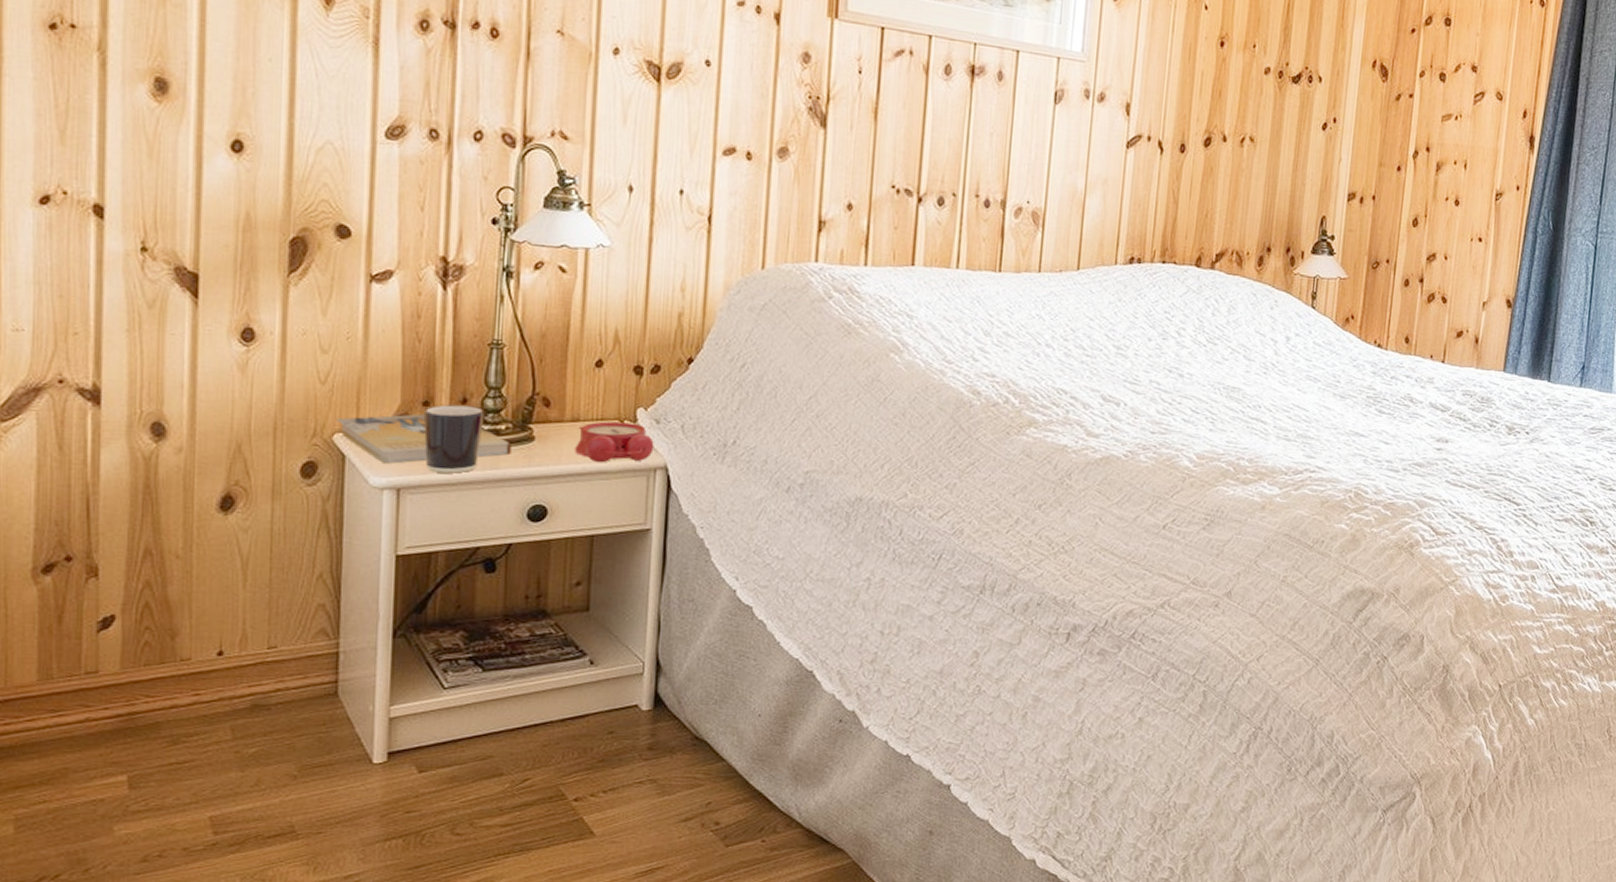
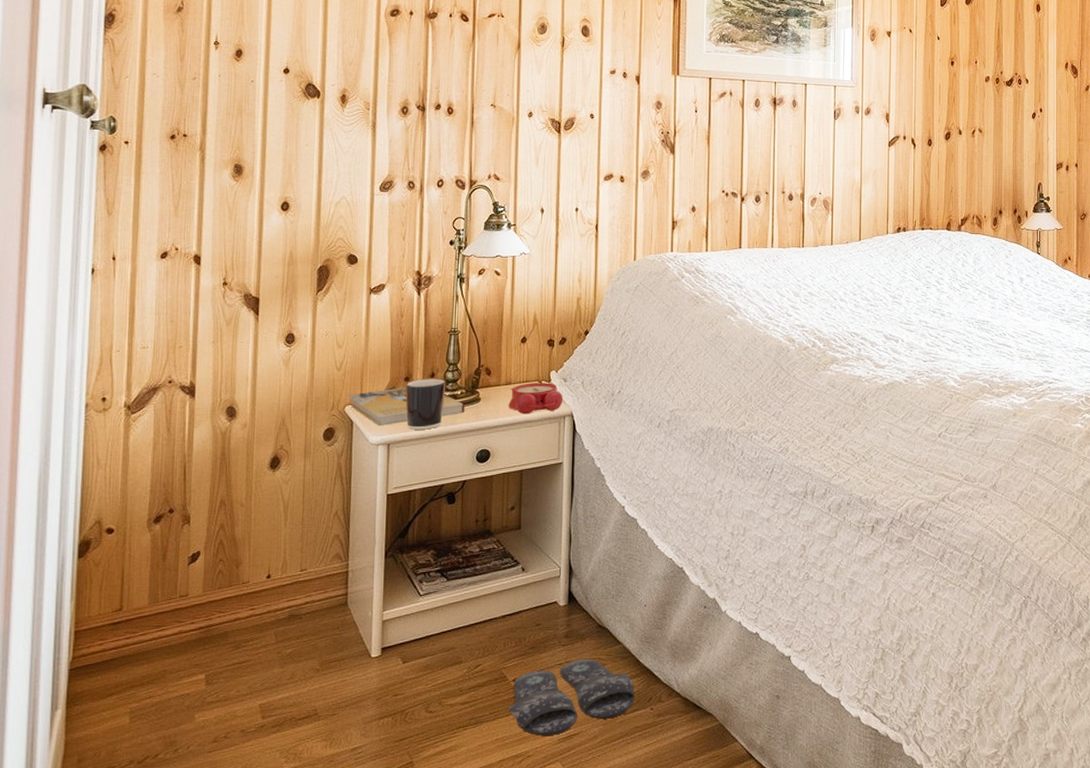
slippers: none [567,776,741,869] -> present [508,658,635,737]

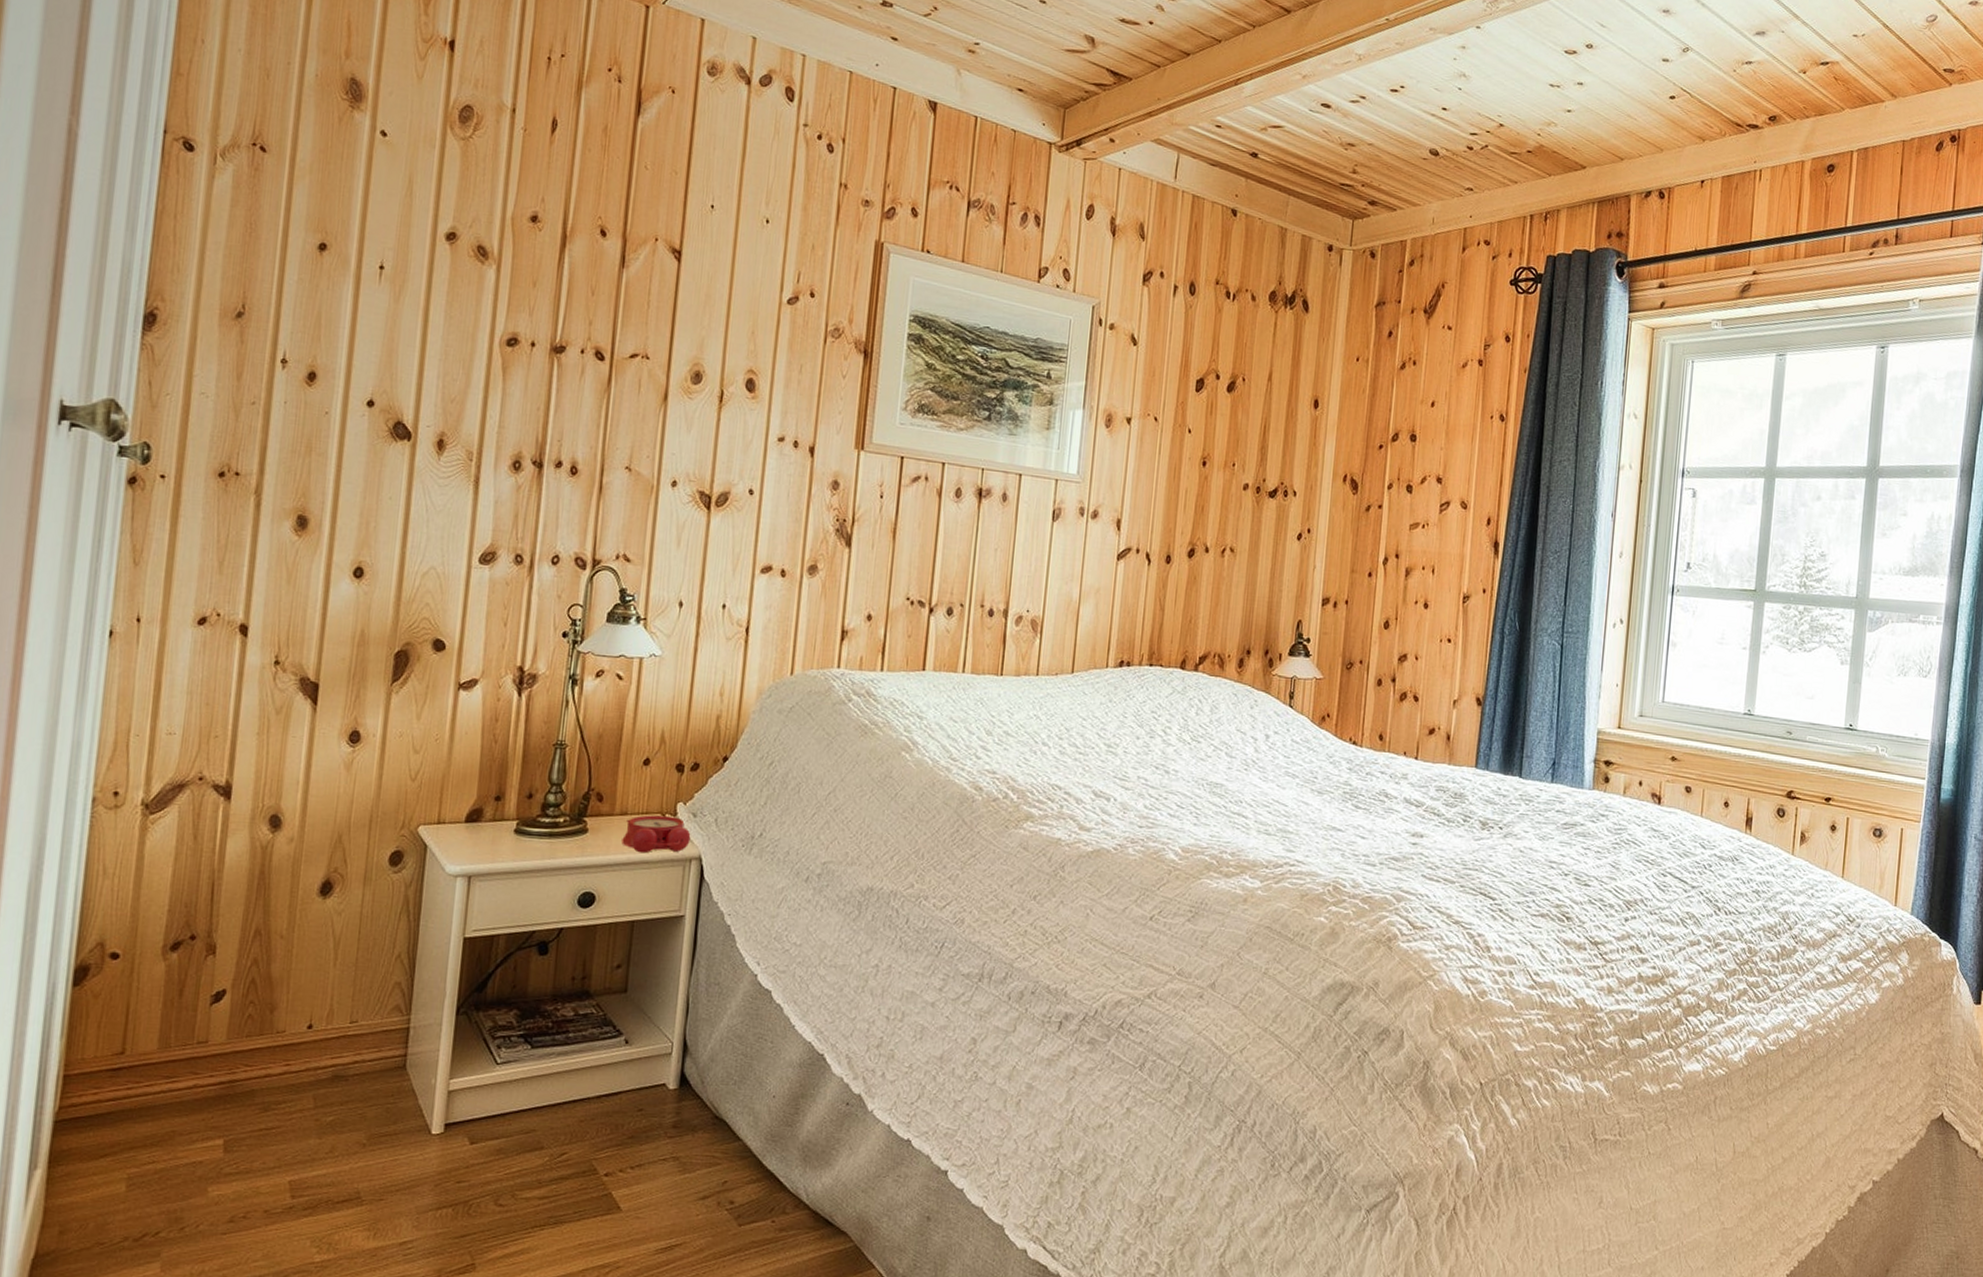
book: present [347,387,465,427] -> none [421,808,568,854]
mug: present [405,379,446,430] -> none [493,799,547,863]
slippers: present [508,658,635,737] -> none [597,1154,754,1245]

